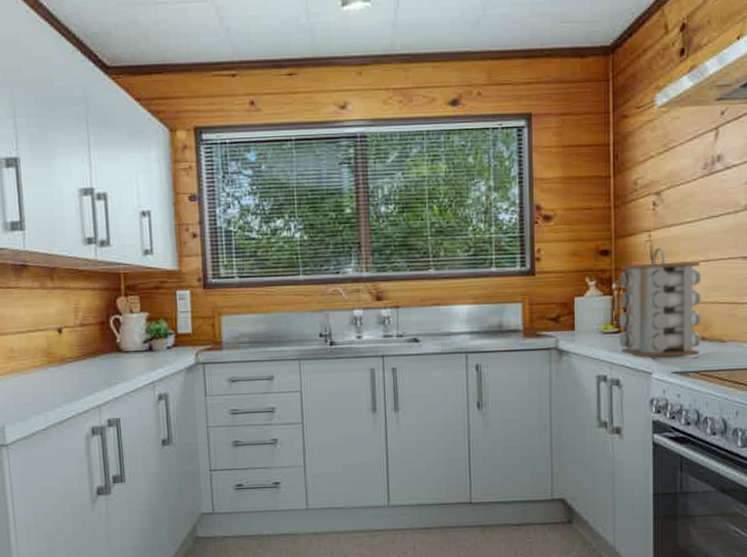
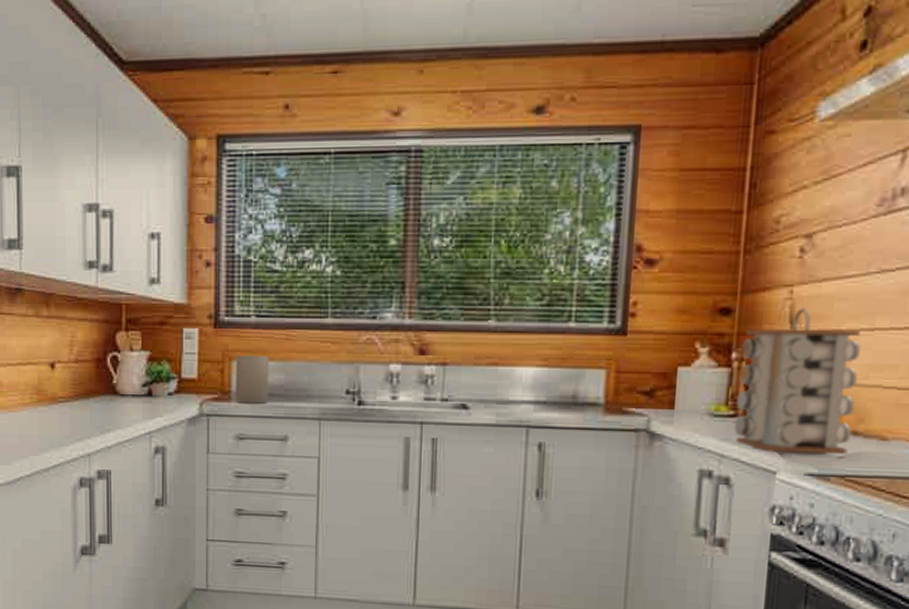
canister: none [224,309,255,352] -> present [235,355,269,405]

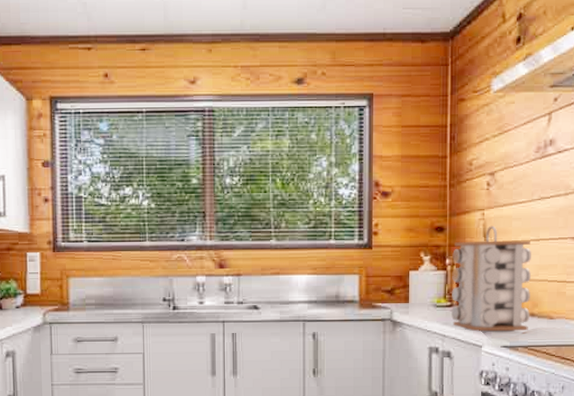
canister: present [235,355,269,405] -> none [72,273,101,313]

